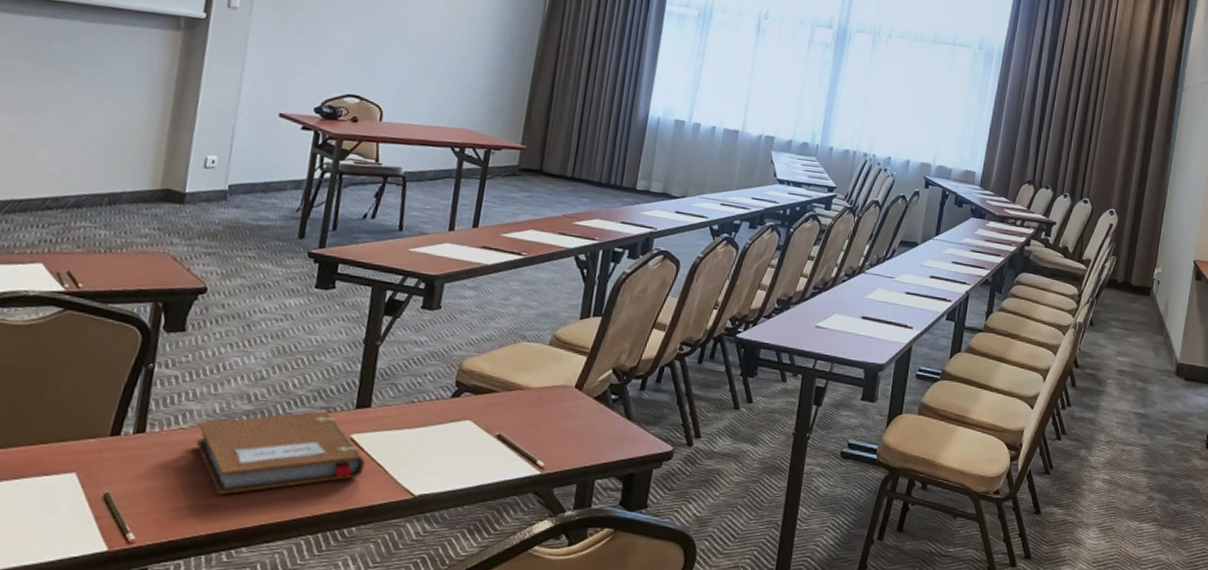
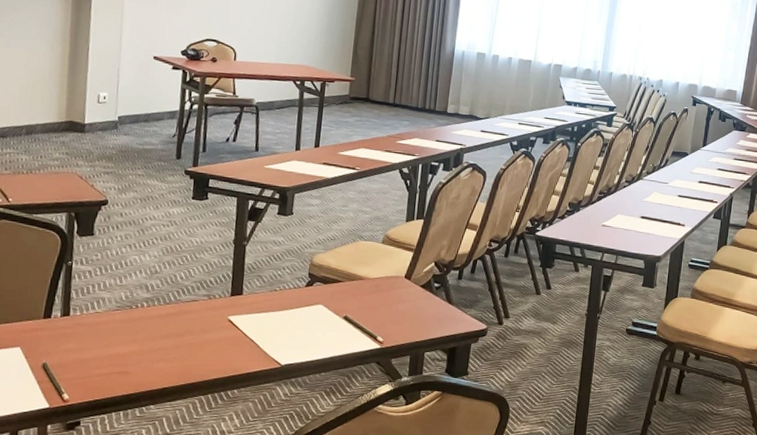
notebook: present [196,411,365,495] -> none [109,298,241,365]

